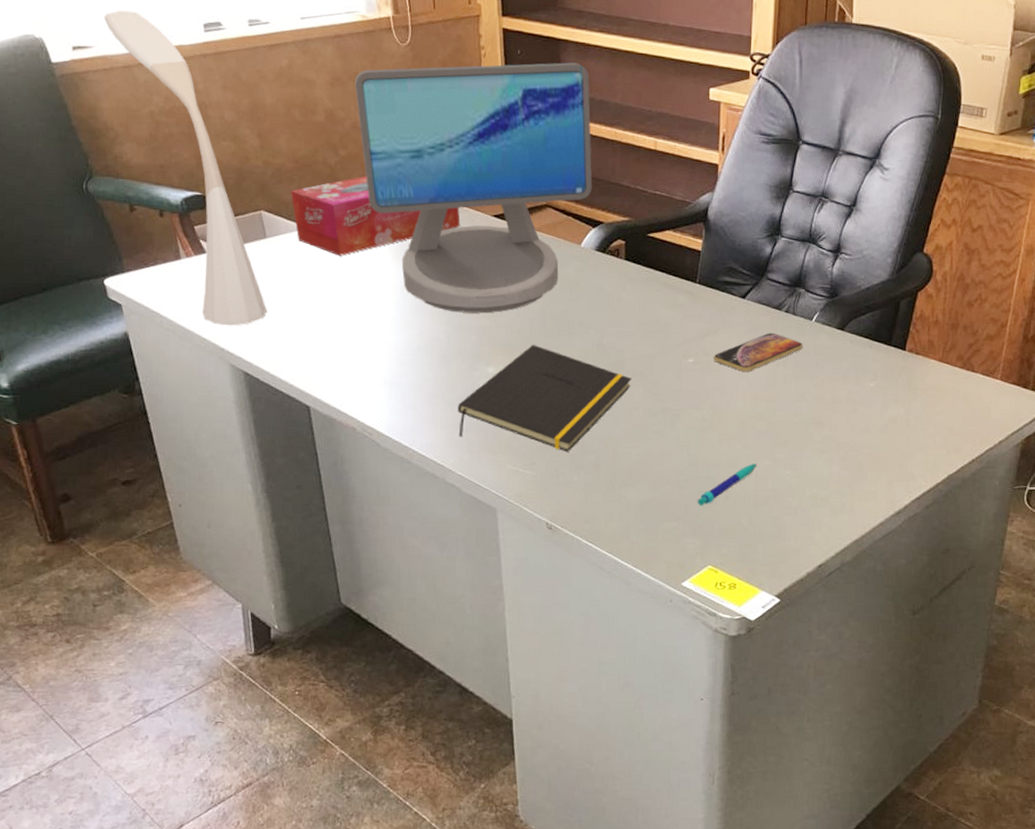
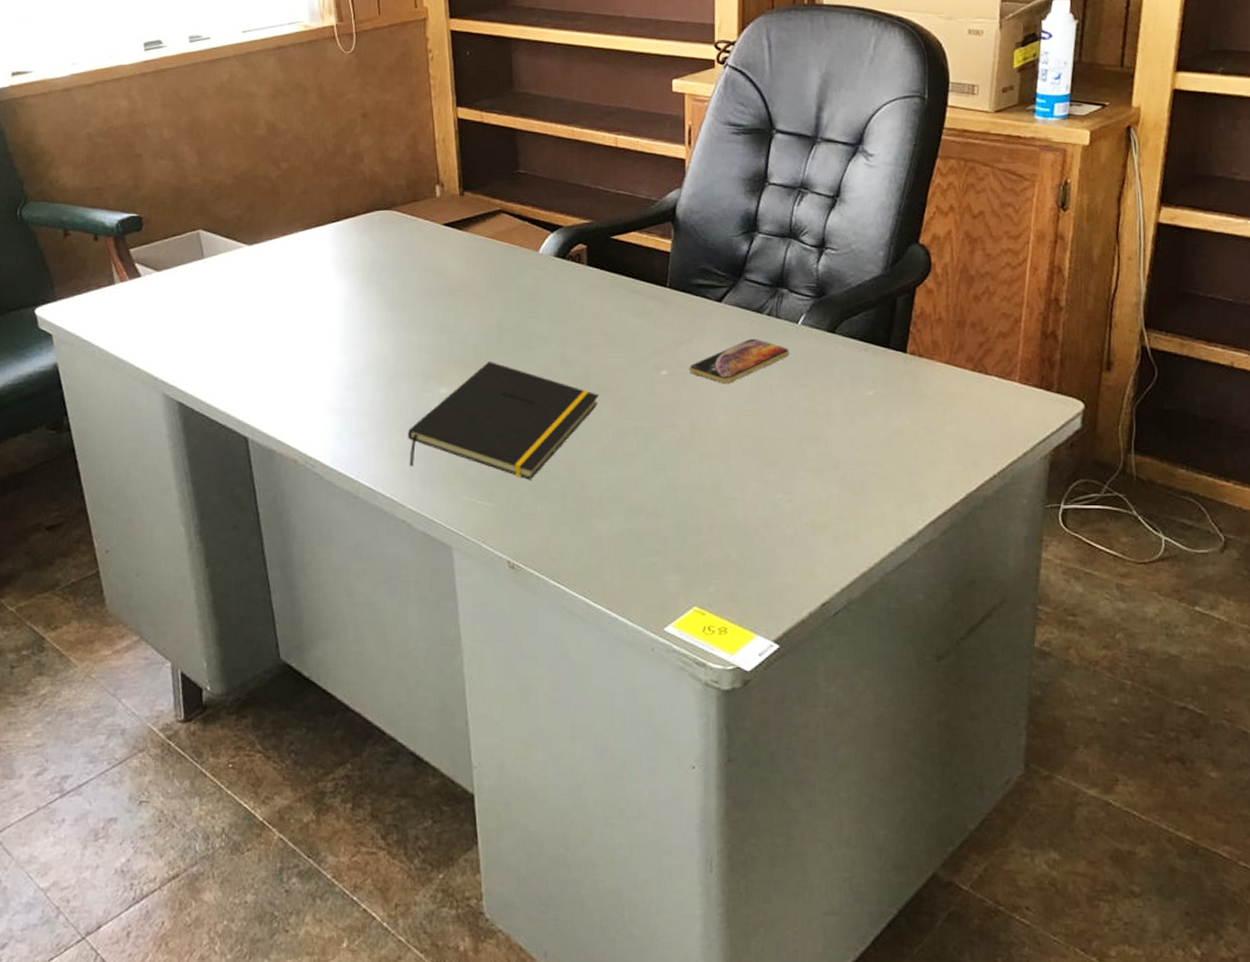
desk lamp: present [104,10,267,326] -> none [44,34,204,353]
tissue box: present [290,176,461,256] -> none [229,189,409,274]
computer monitor: present [355,62,593,314] -> none [297,61,550,330]
pen: present [697,463,757,506] -> none [678,487,745,537]

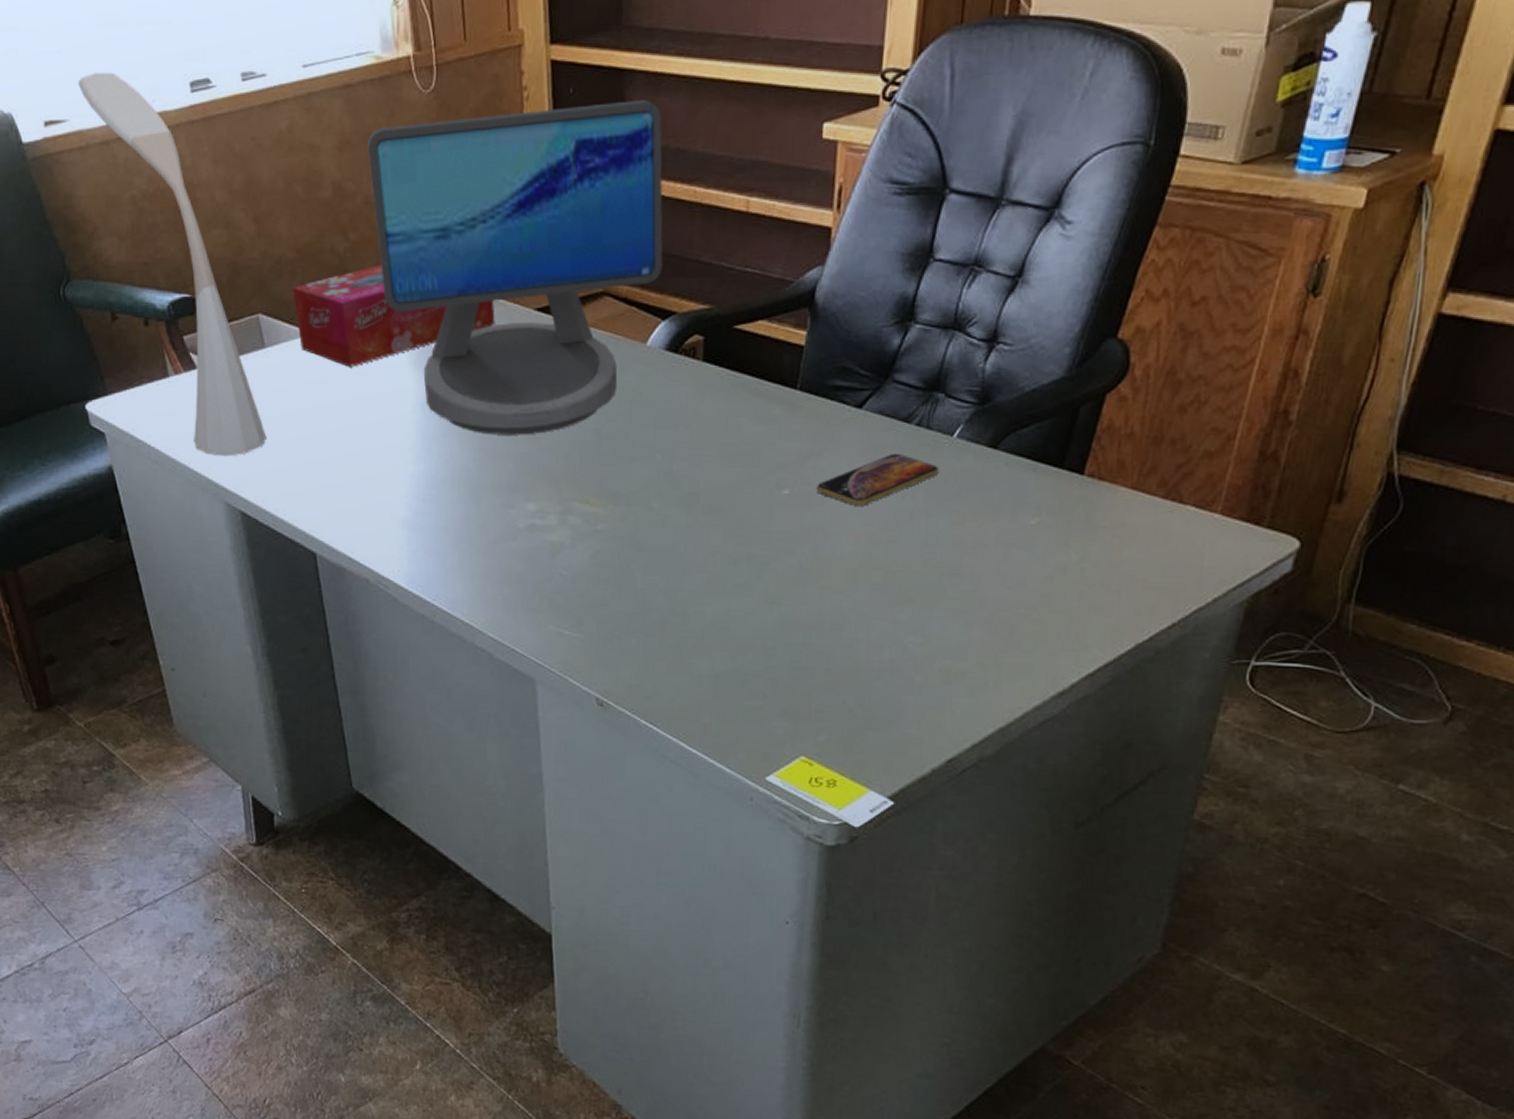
desk lamp: none [44,34,204,353] -> present [78,72,267,457]
tissue box: none [229,189,409,274] -> present [292,265,495,367]
computer monitor: none [297,61,550,330] -> present [368,100,663,435]
notepad: present [408,362,599,480] -> none [490,474,708,610]

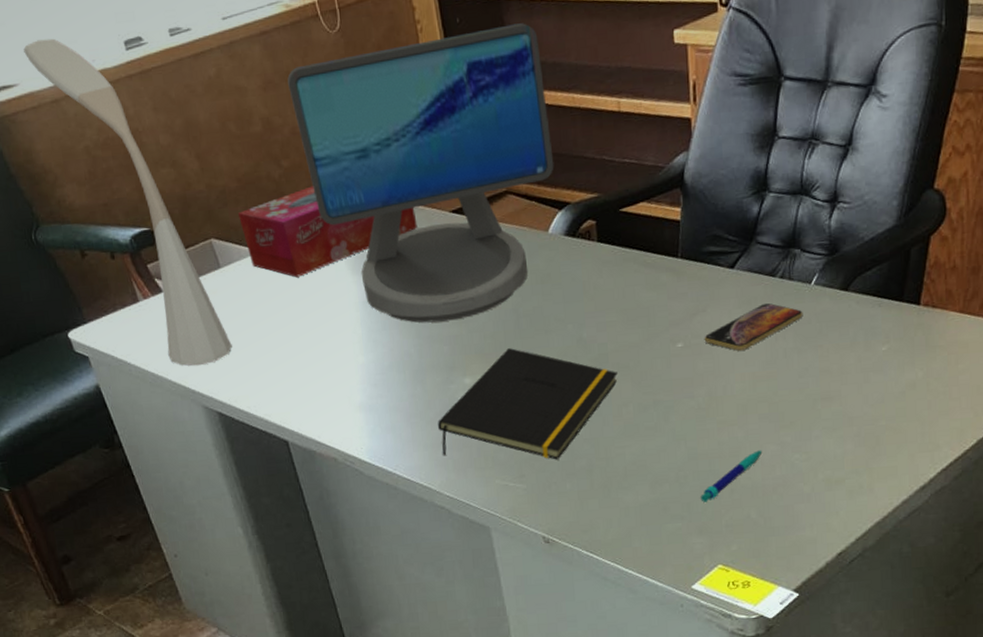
notepad: none [490,474,708,610] -> present [438,348,618,460]
pen: none [789,626,871,680] -> present [700,450,763,502]

